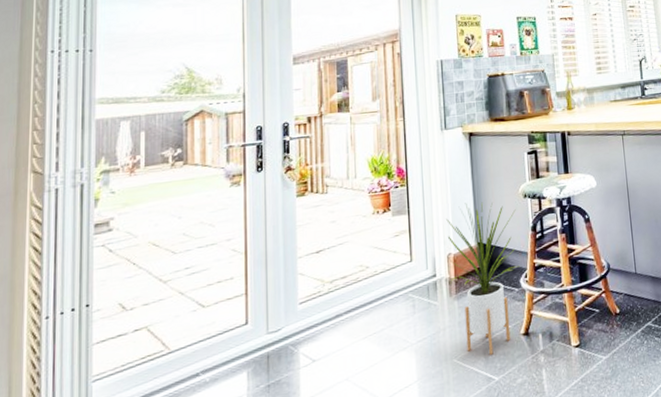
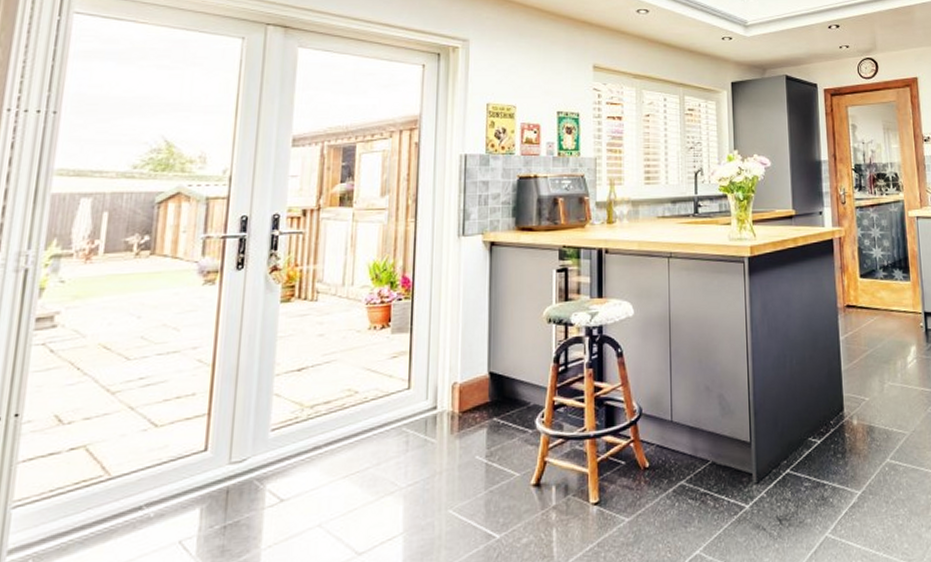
house plant: present [446,202,520,355] -> none [452,324,537,507]

